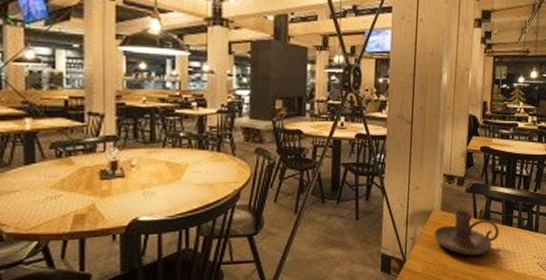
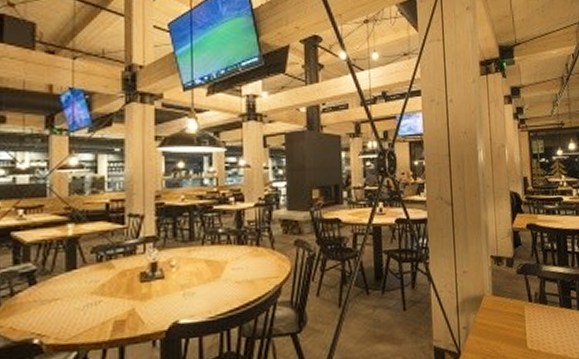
candle holder: present [434,210,499,256] -> none [488,293,558,344]

